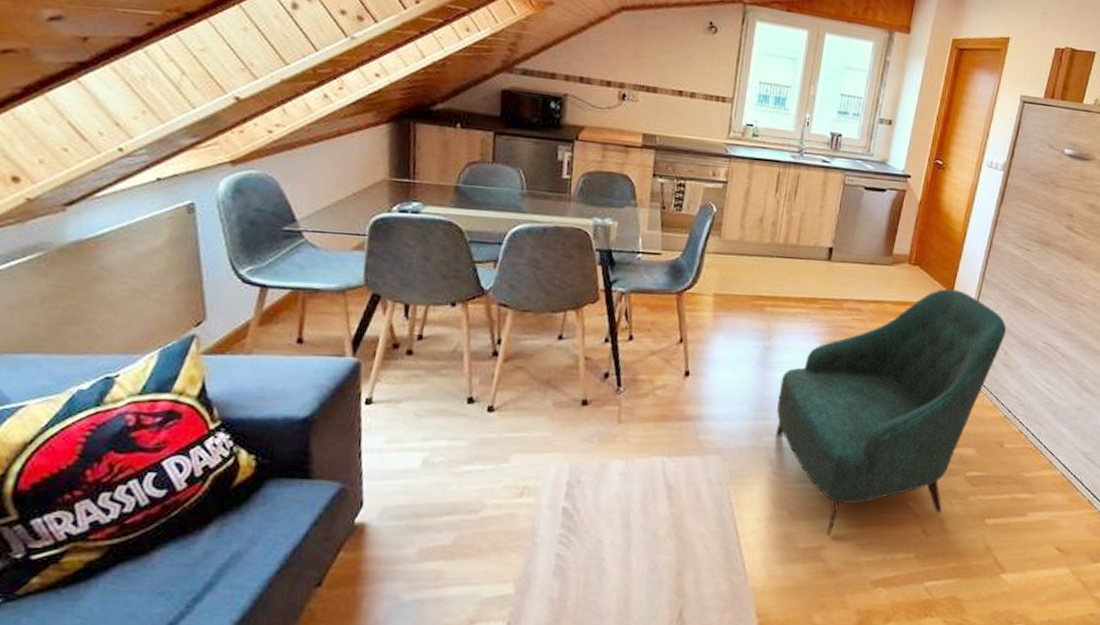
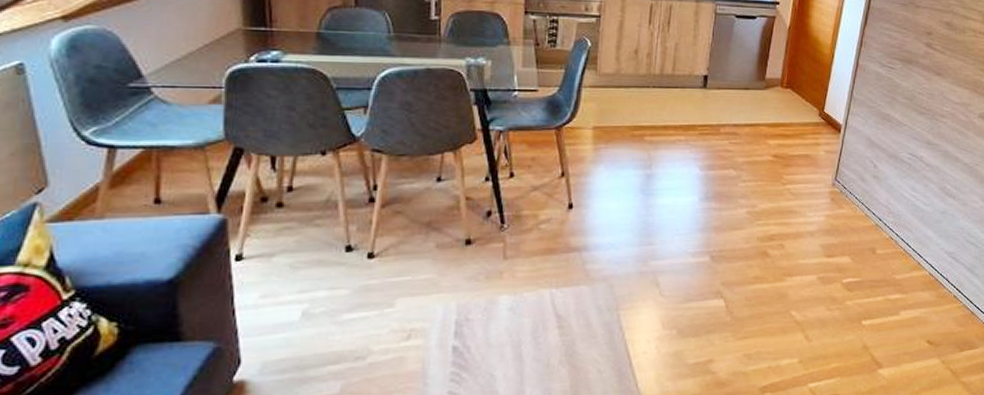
armchair: present [775,289,1007,536] -> none [661,109,875,350]

